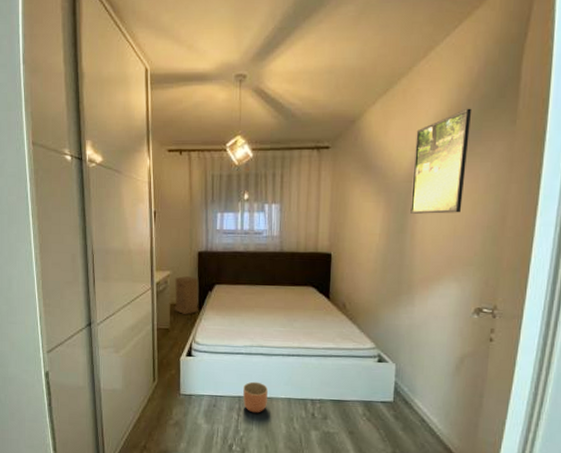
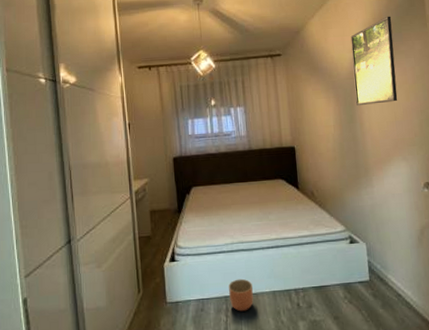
nightstand: present [174,276,198,314] -> none [152,182,178,220]

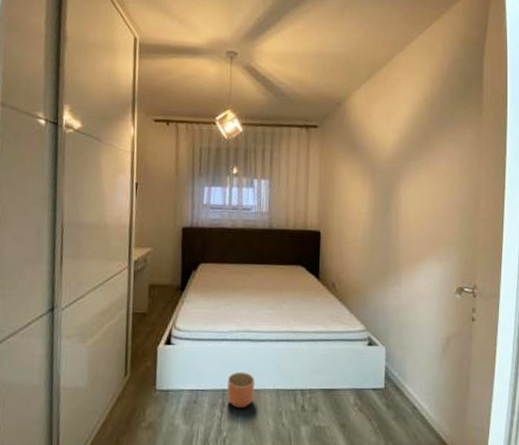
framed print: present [350,16,398,105] -> none [393,98,445,195]

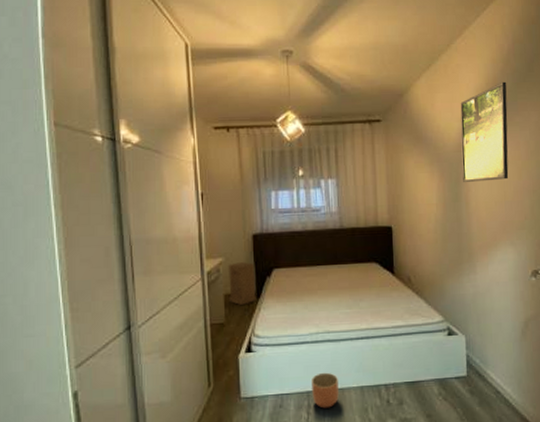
nightstand: none [153,254,181,296] -> present [227,262,256,305]
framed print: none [393,98,445,195] -> present [460,81,509,182]

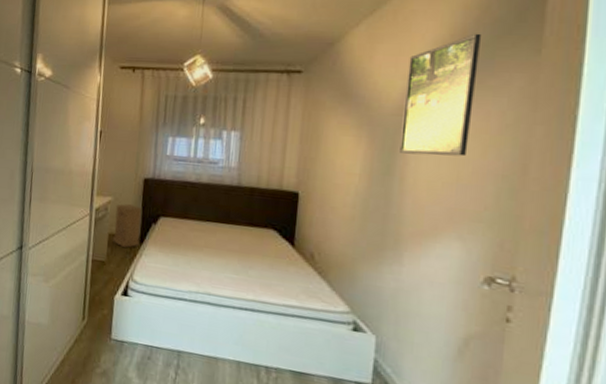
planter: present [312,372,339,409] -> none [183,334,213,375]

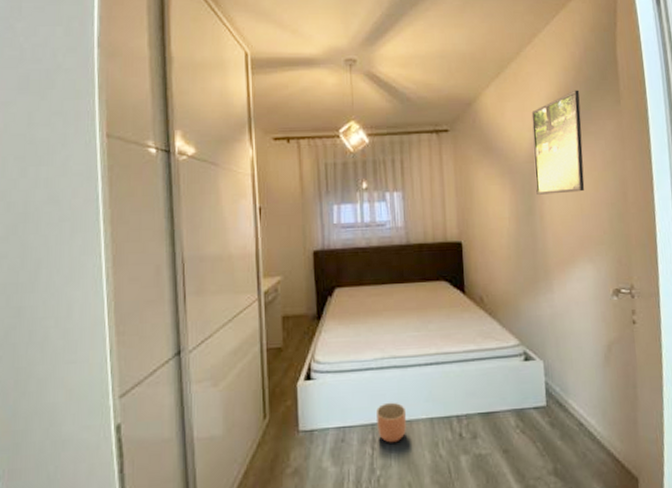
nightstand: present [112,204,141,248] -> none [286,281,317,328]
planter: none [183,334,213,375] -> present [377,402,406,443]

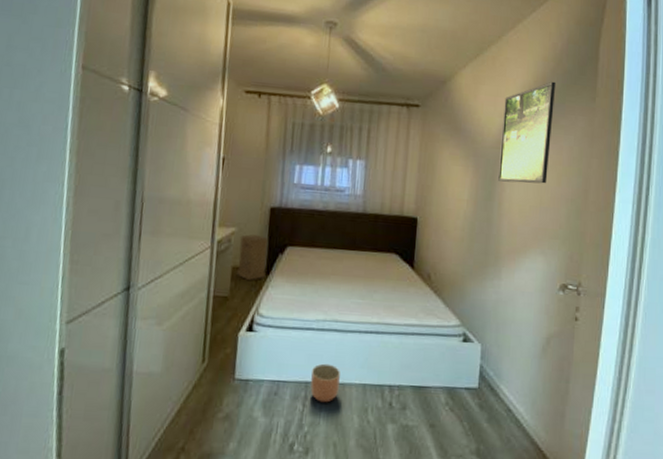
nightstand: none [286,281,317,328] -> present [236,234,268,280]

